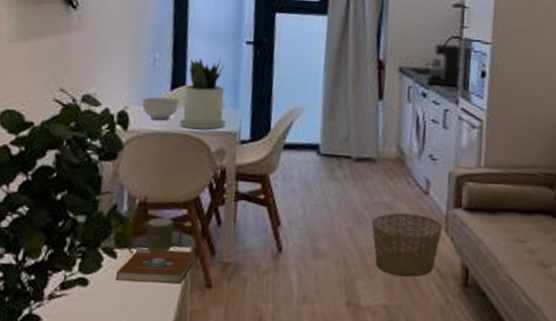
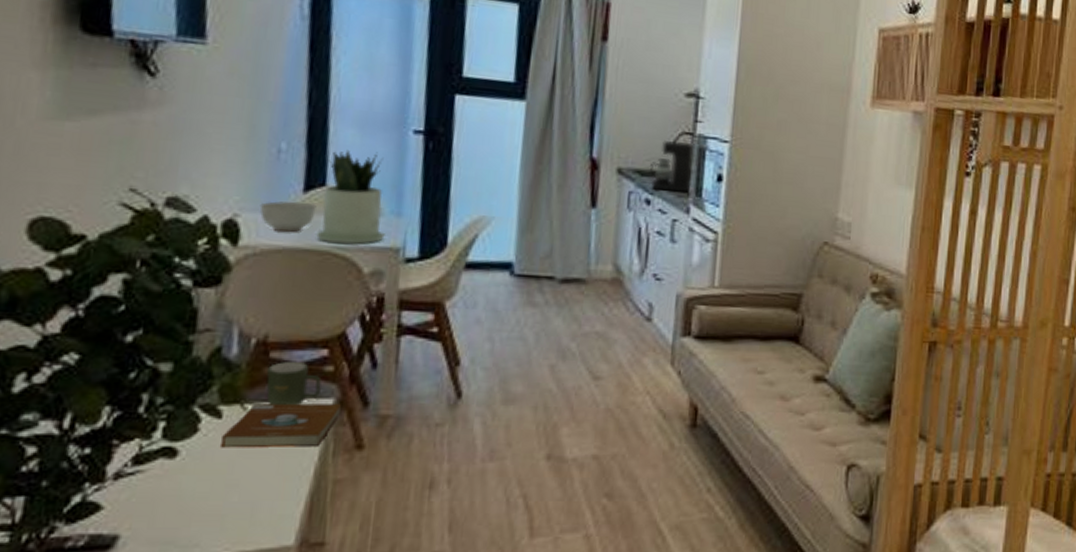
basket: present [371,212,443,277] -> none [579,343,668,420]

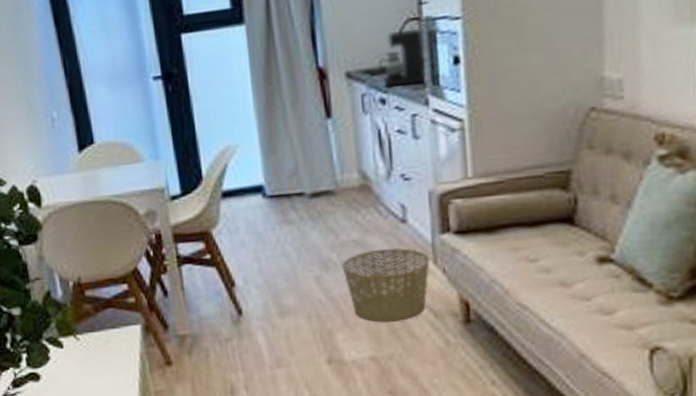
book: present [221,403,343,448] -> none [67,328,149,371]
bowl: present [259,201,317,232] -> none [49,161,92,189]
mug: present [266,361,322,406] -> none [86,296,129,335]
planter: present [315,149,385,245] -> none [91,104,150,193]
basket: none [579,343,668,420] -> present [341,247,430,322]

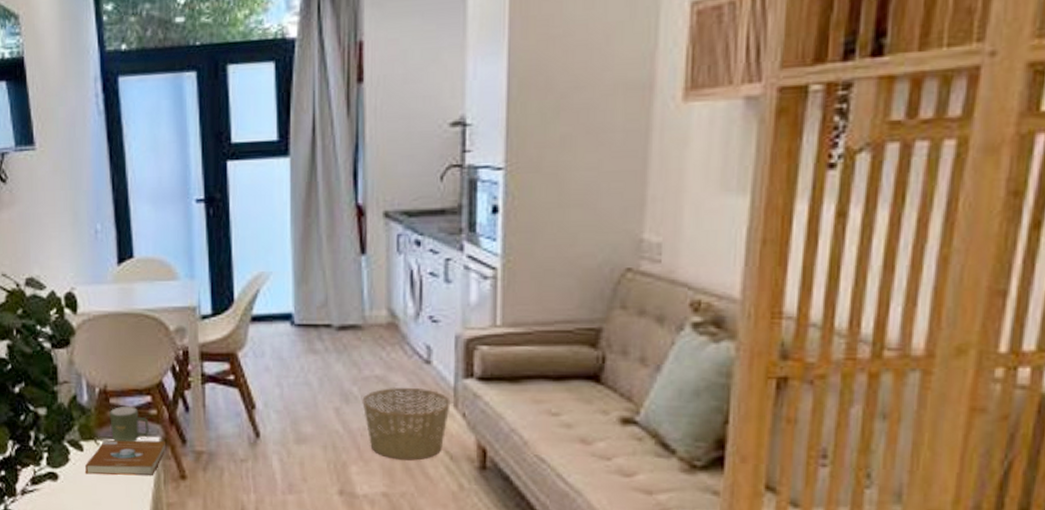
book: none [67,328,149,371] -> present [85,440,167,475]
mug: none [86,296,129,335] -> present [110,406,149,442]
coffee maker: present [378,28,426,88] -> none [417,175,464,231]

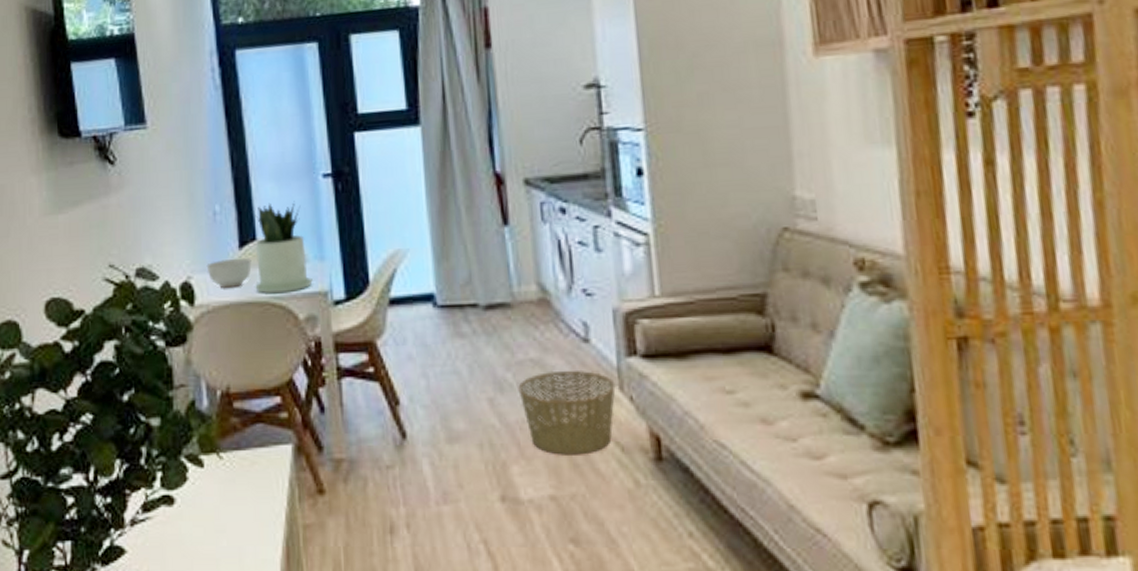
book: present [85,440,167,475] -> none [206,448,301,495]
bowl: none [88,273,129,299] -> present [206,258,252,288]
mug: present [110,406,149,442] -> none [233,409,280,454]
planter: none [130,223,183,307] -> present [254,201,313,294]

